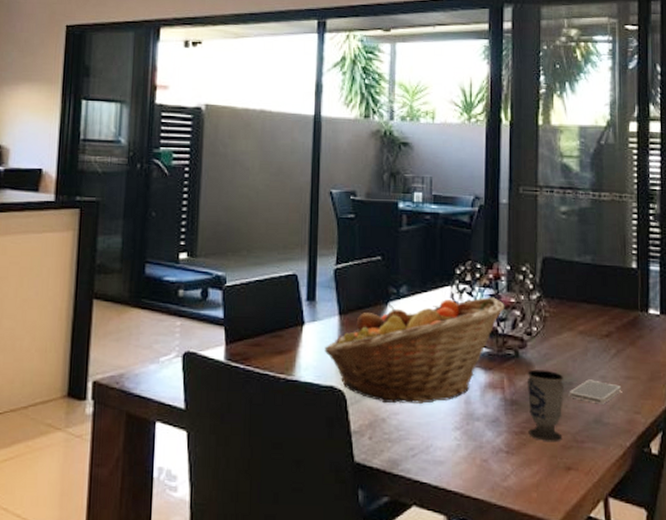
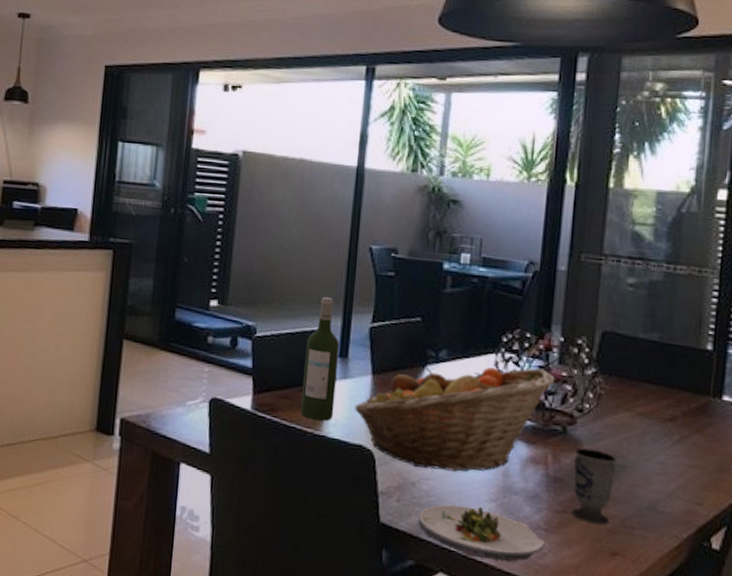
wine bottle: none [272,242,306,365] -> present [300,296,339,421]
salad plate: none [391,436,507,488] -> present [418,504,545,563]
smartphone: present [569,379,621,404] -> none [620,464,682,492]

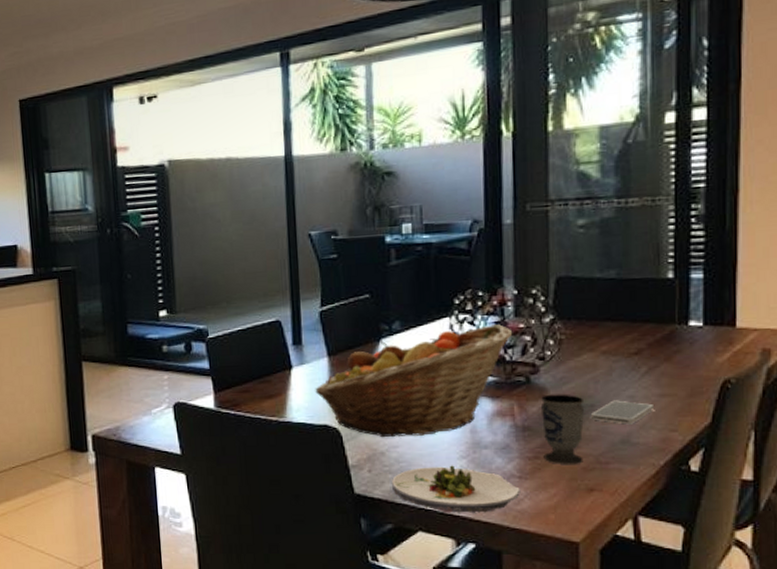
wine bottle: present [300,296,339,421] -> none [259,289,295,408]
smartphone: none [620,464,682,492] -> present [590,400,653,425]

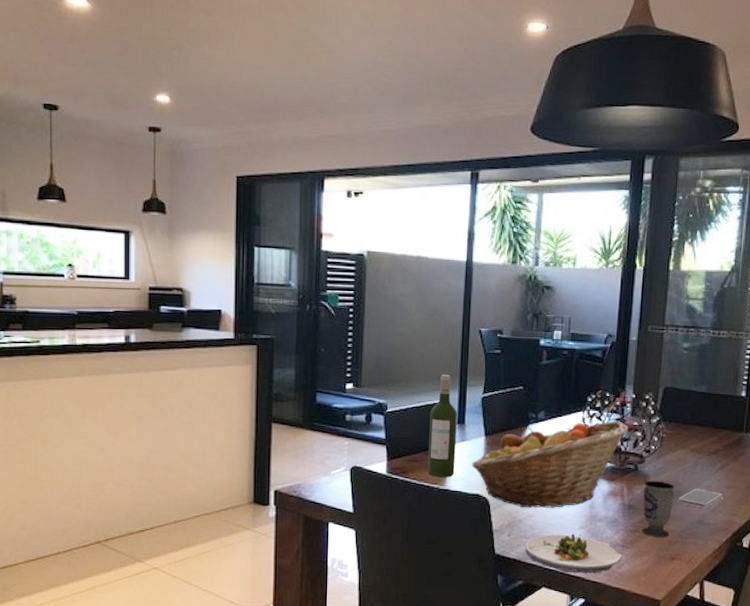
wine bottle: none [259,289,295,408] -> present [427,374,457,477]

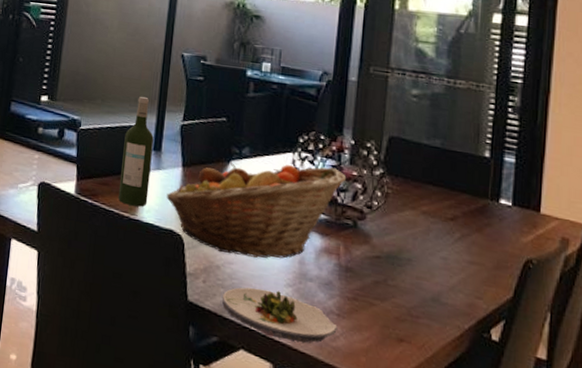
cup: present [641,480,674,538] -> none [361,241,402,313]
smartphone: present [678,488,722,508] -> none [406,258,463,285]

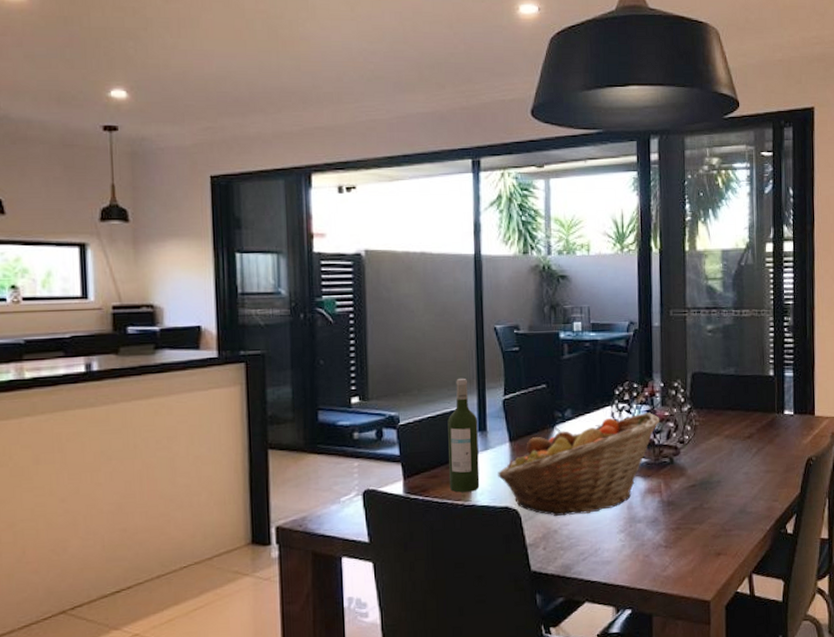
salad plate: present [222,287,337,344] -> none [563,539,666,584]

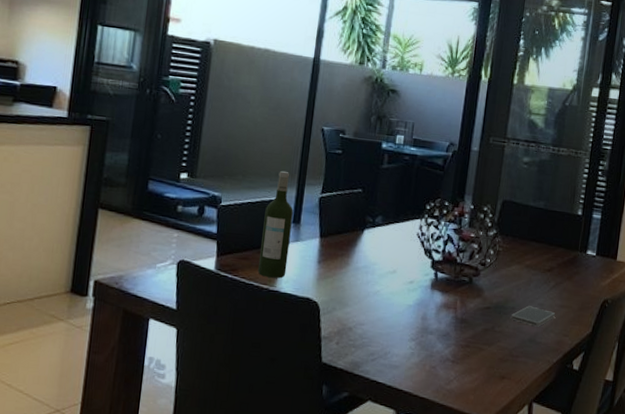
fruit basket: present [498,412,660,517] -> none [304,230,466,317]
smartphone: none [717,476,761,497] -> present [510,305,555,327]

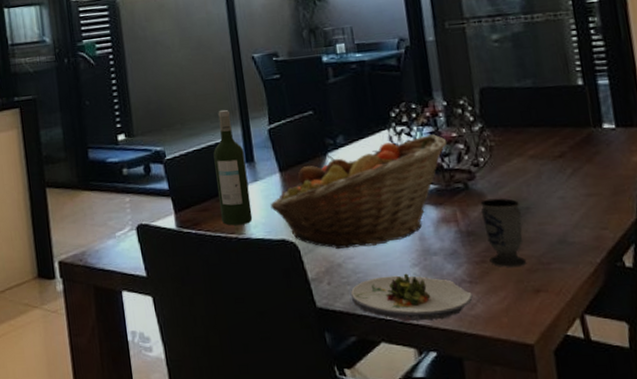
fruit basket: none [304,230,466,317] -> present [270,134,447,250]
salad plate: none [353,344,452,389] -> present [351,273,473,322]
cup: none [472,294,508,356] -> present [480,198,527,268]
smartphone: present [510,305,555,327] -> none [527,201,583,225]

